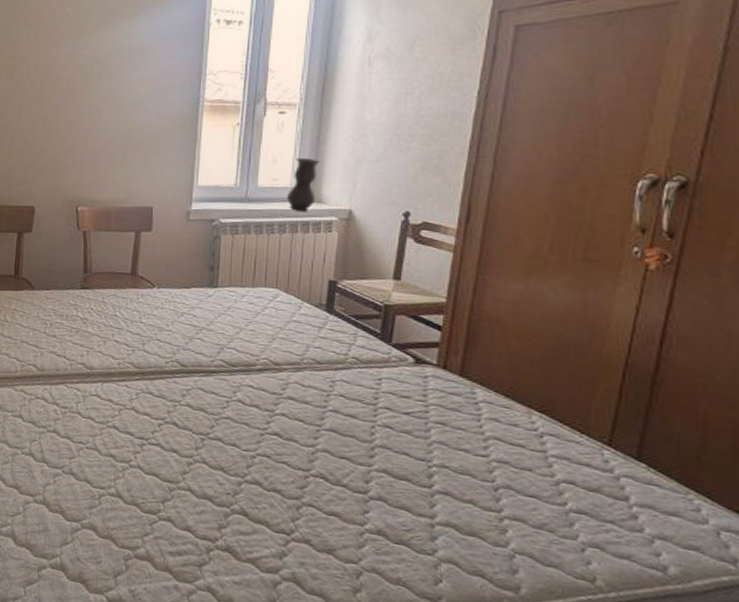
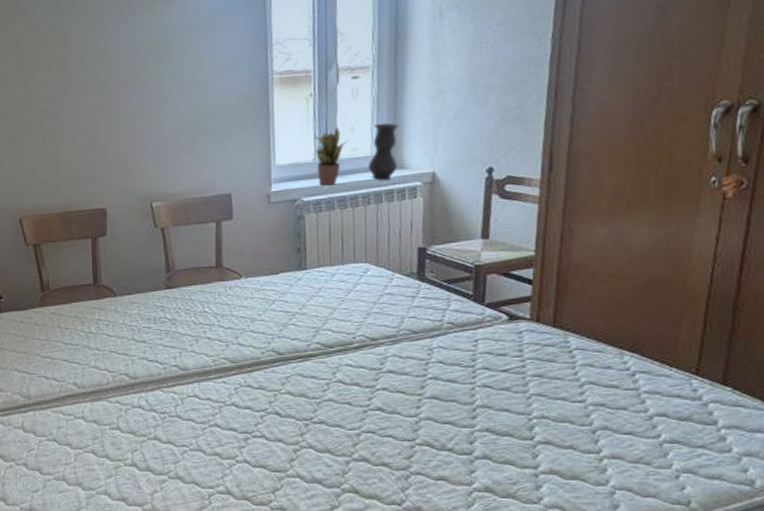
potted plant: none [237,156,271,211] -> present [314,127,350,186]

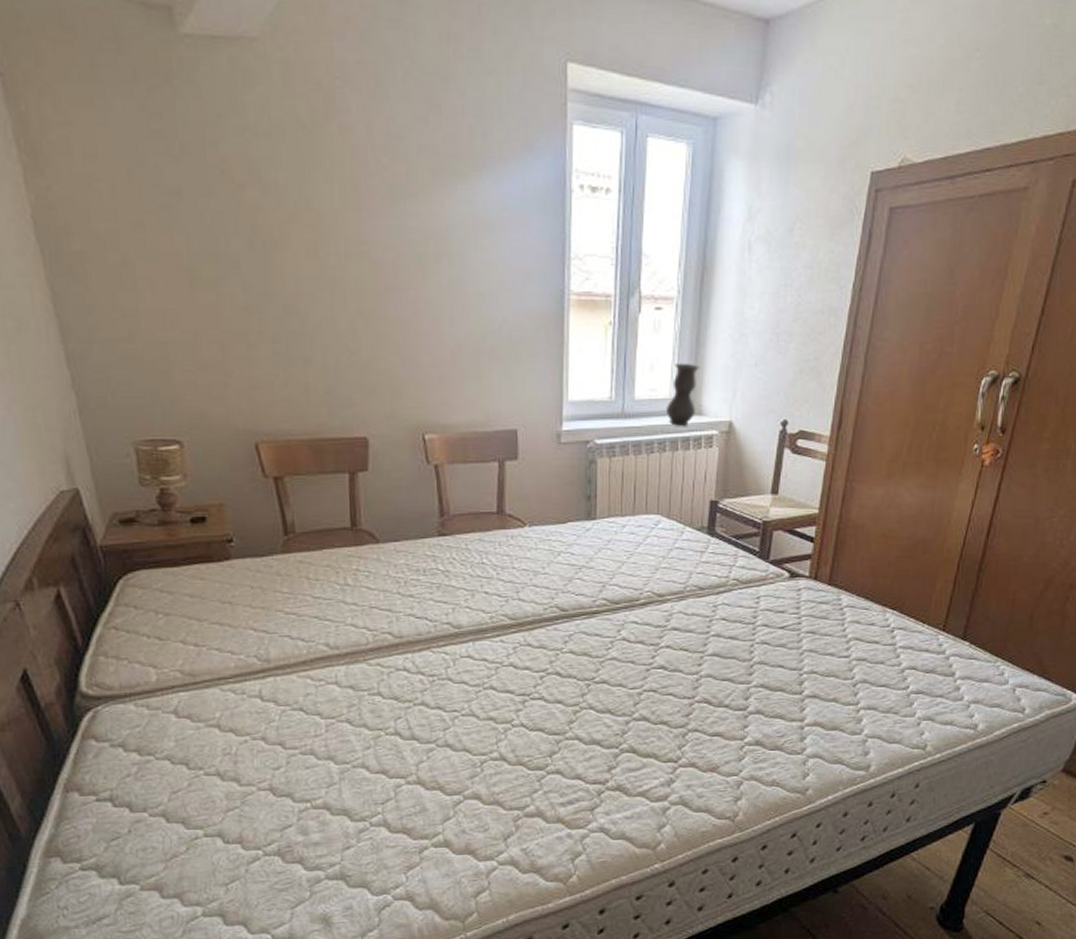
potted plant: present [314,127,350,186] -> none [611,363,648,428]

